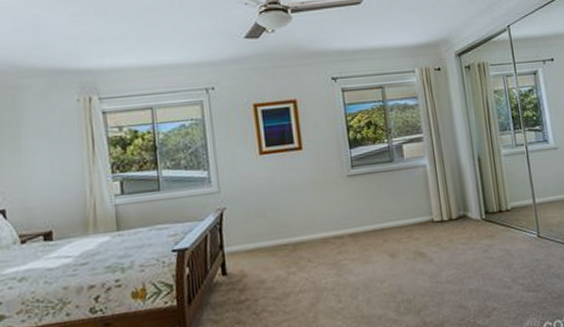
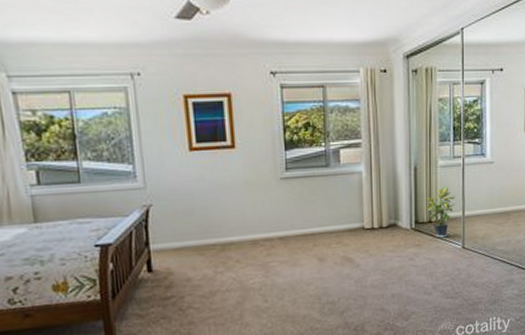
potted plant: none [493,173,524,228] -> present [425,185,455,238]

